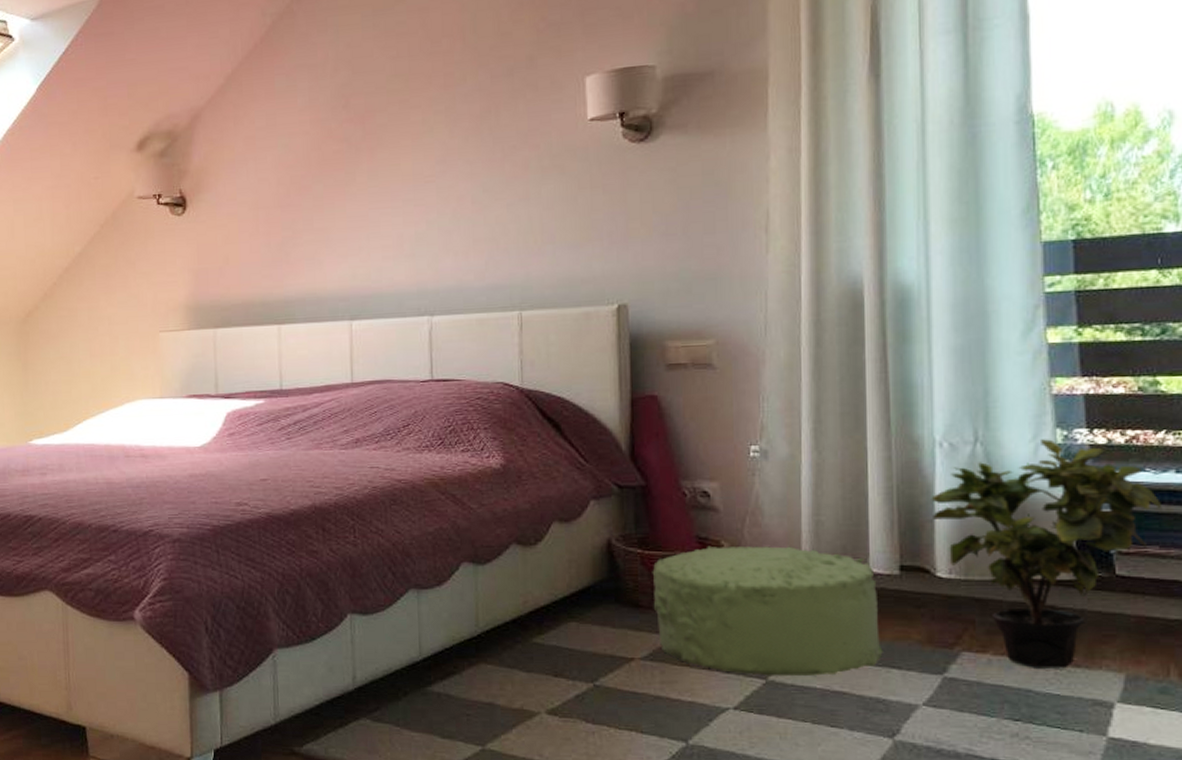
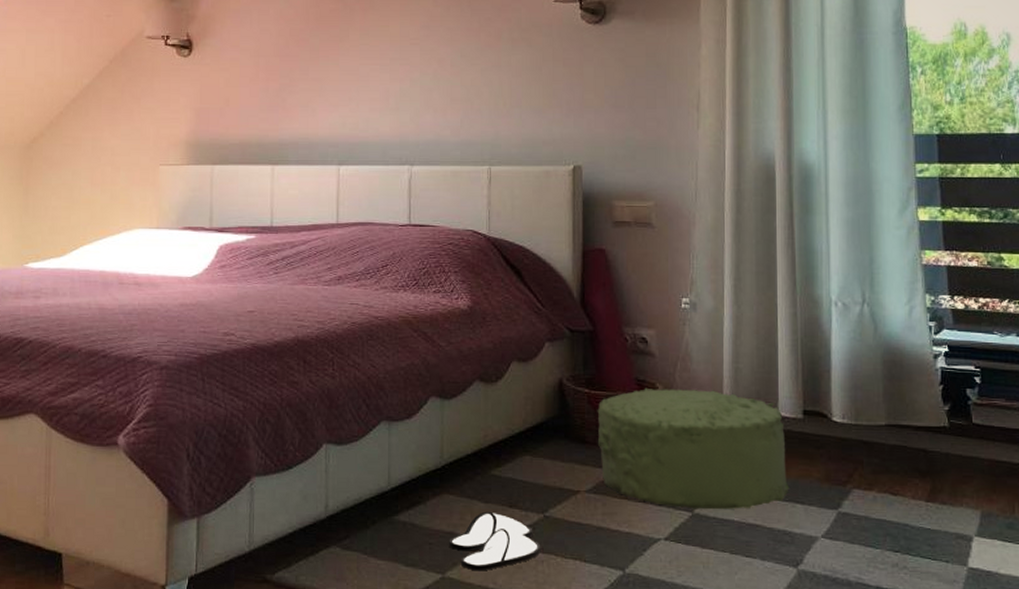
slippers: none [488,681,592,743] -> present [448,511,541,571]
potted plant: present [931,439,1162,669] -> none [828,303,1007,505]

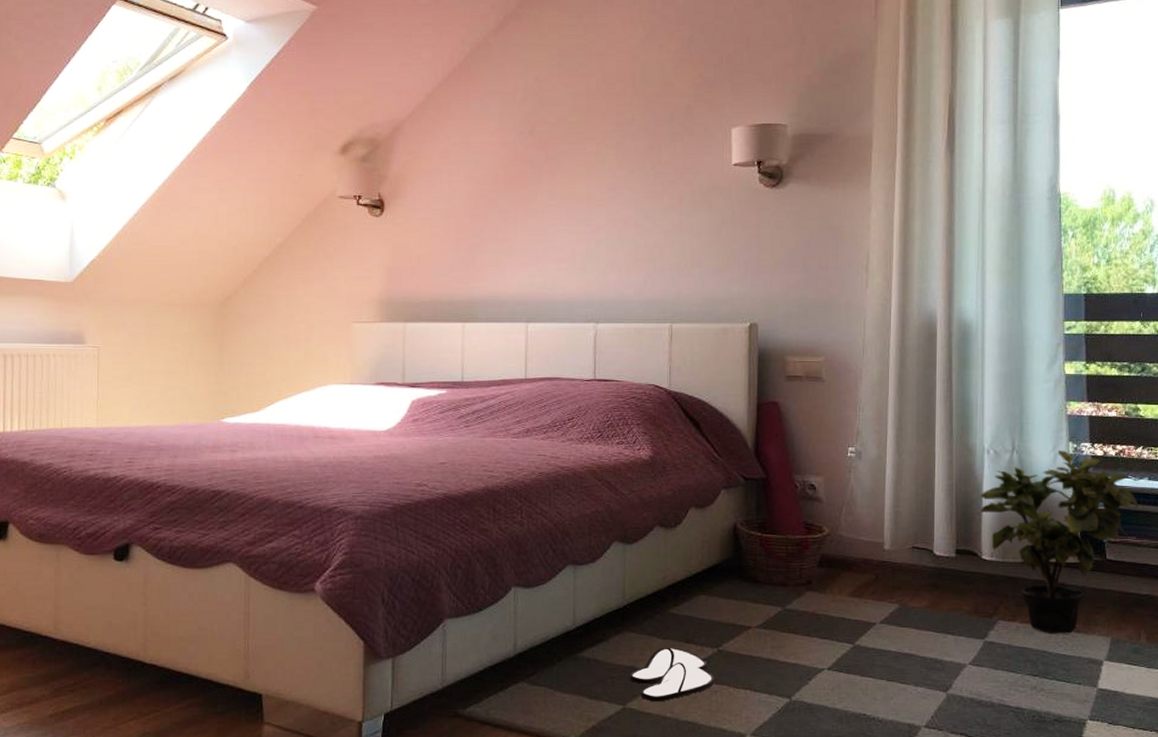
pouf: present [597,387,789,510] -> none [768,530,942,642]
potted plant: none [828,303,1007,505] -> present [980,450,1139,634]

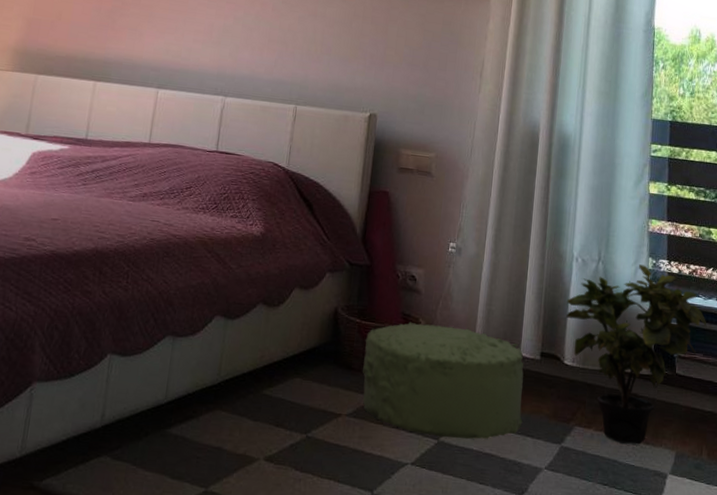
slippers: present [629,647,715,702] -> none [215,429,301,487]
pouf: none [768,530,942,642] -> present [362,321,524,439]

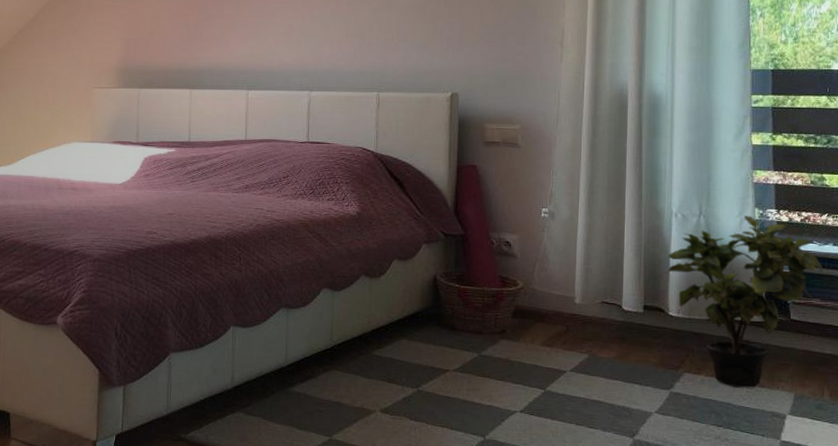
pouf: present [362,321,524,439] -> none [465,284,629,388]

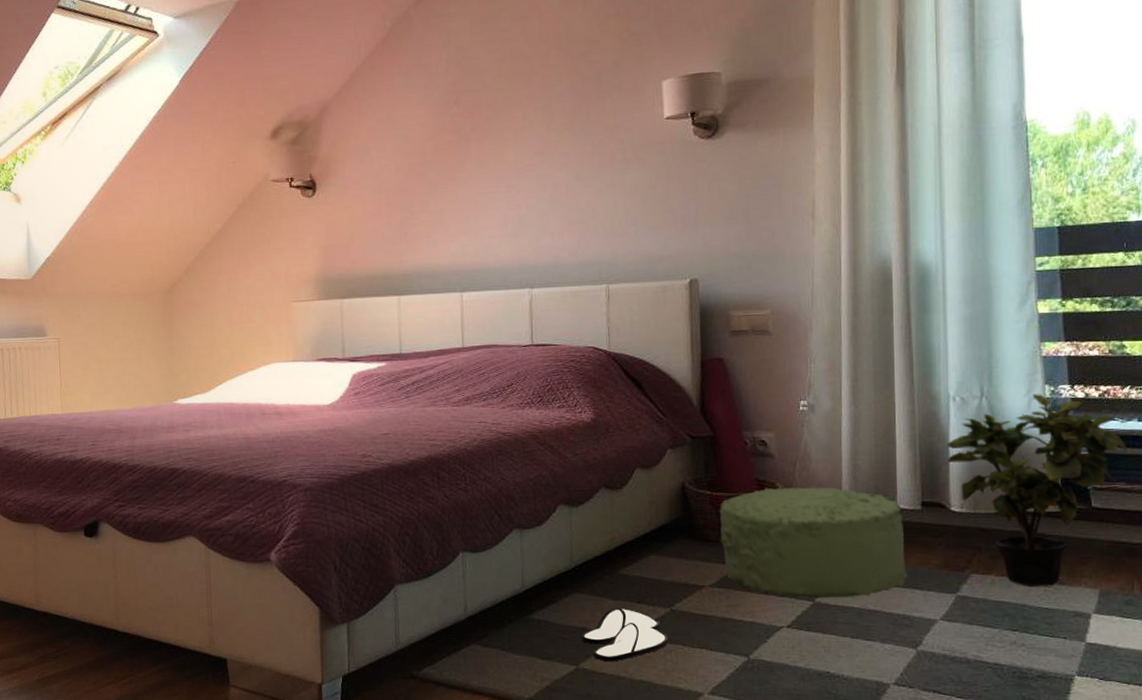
slippers: none [335,385,414,435] -> present [581,607,669,662]
pouf: none [465,284,629,388] -> present [719,487,908,598]

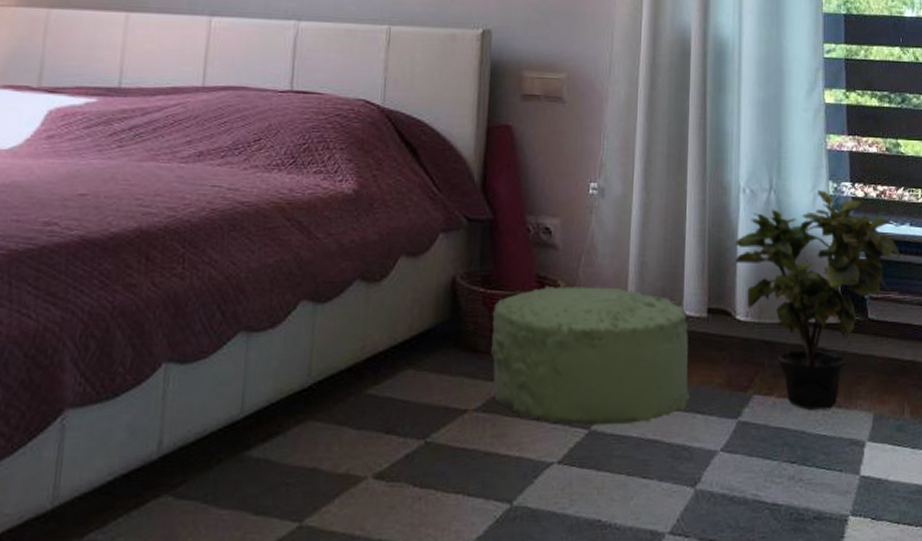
slippers: present [581,607,669,662] -> none [309,440,419,516]

